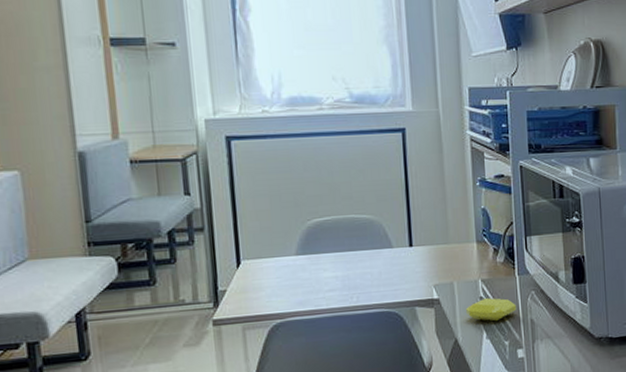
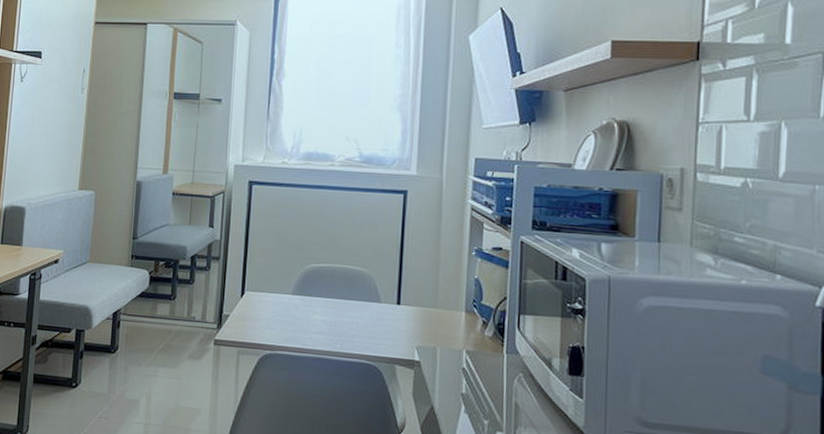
soap bar: present [465,297,517,322] -> none [445,370,501,397]

